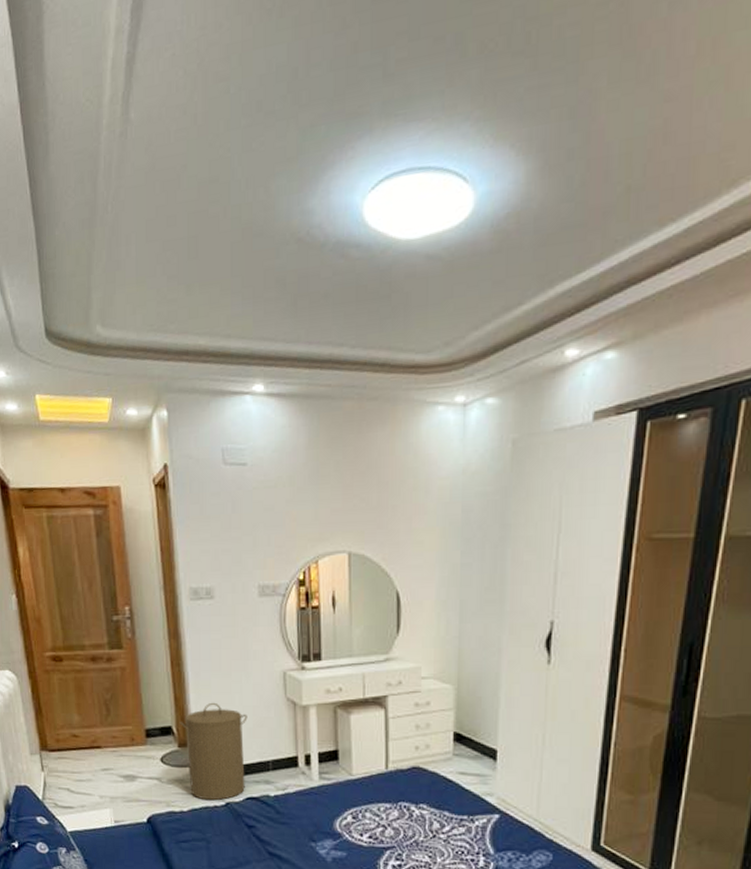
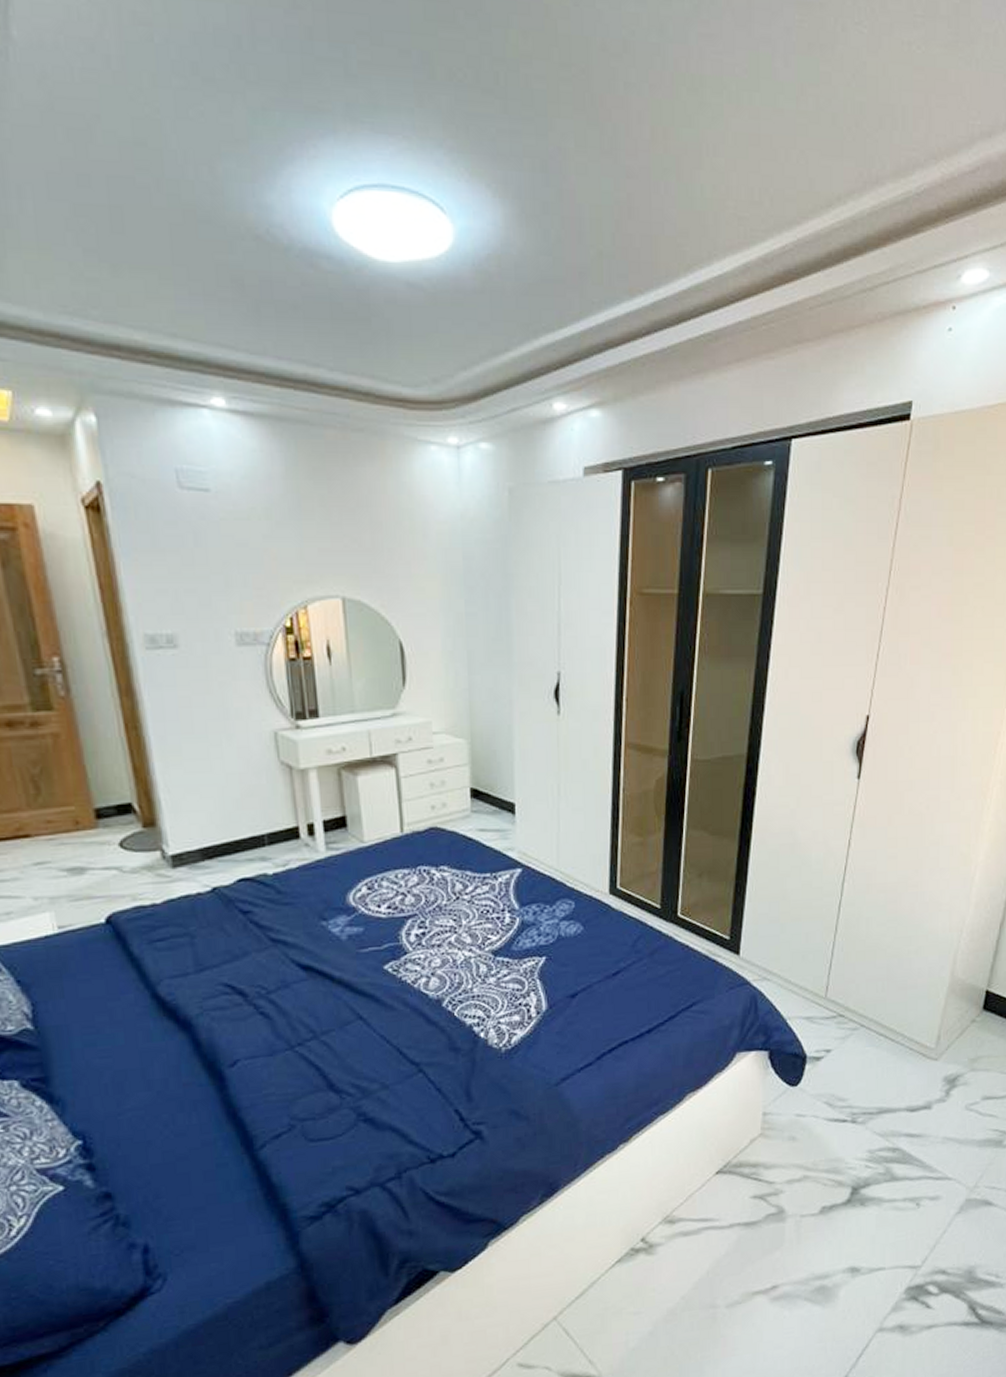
laundry hamper: present [180,702,248,801] -> none [142,771,236,888]

